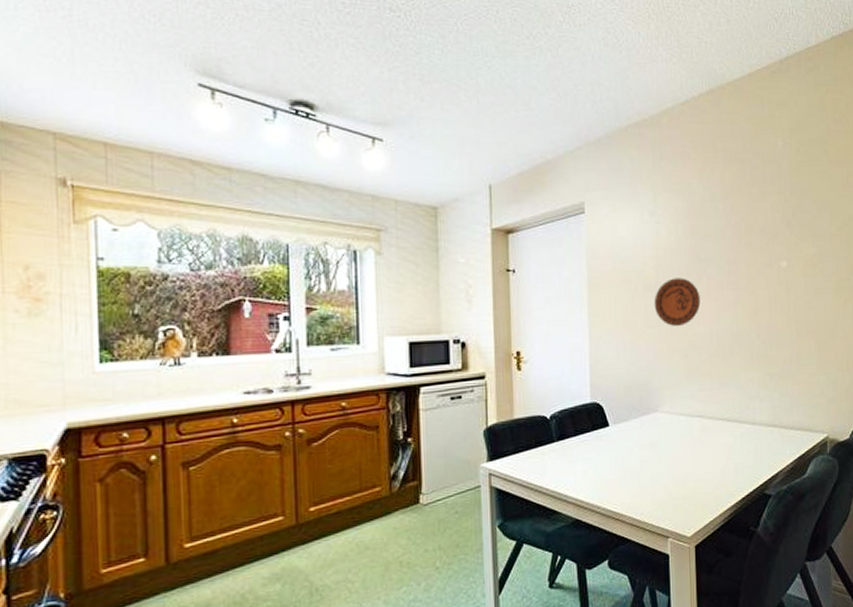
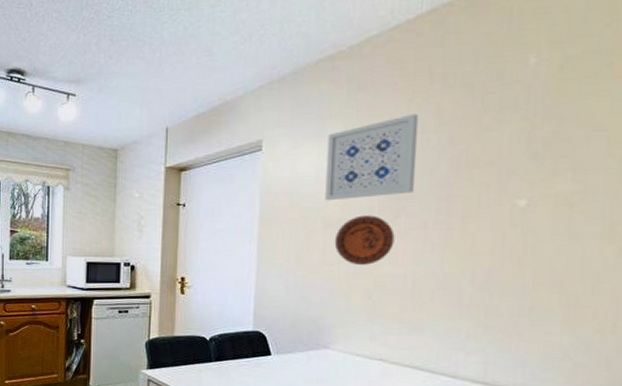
wall art: none [641,183,712,264] -> present [325,113,419,201]

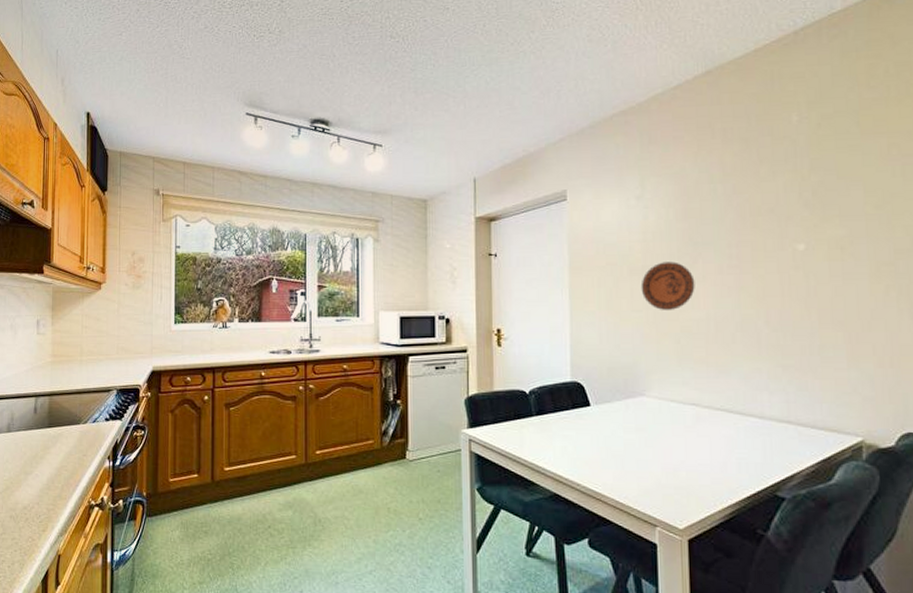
wall art: present [325,113,419,201] -> none [627,165,708,248]

